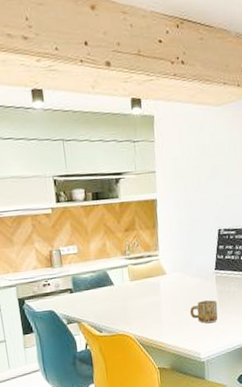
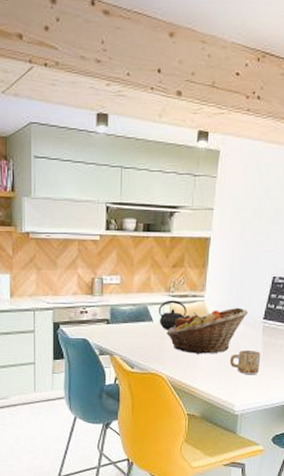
kettle: none [117,262,149,292] -> present [158,300,191,330]
fruit basket: none [128,261,201,311] -> present [166,307,249,354]

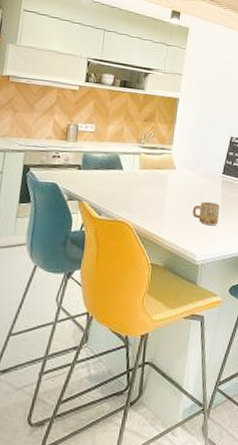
kettle: present [158,300,191,330] -> none [128,150,158,179]
fruit basket: present [166,307,249,354] -> none [135,161,210,204]

